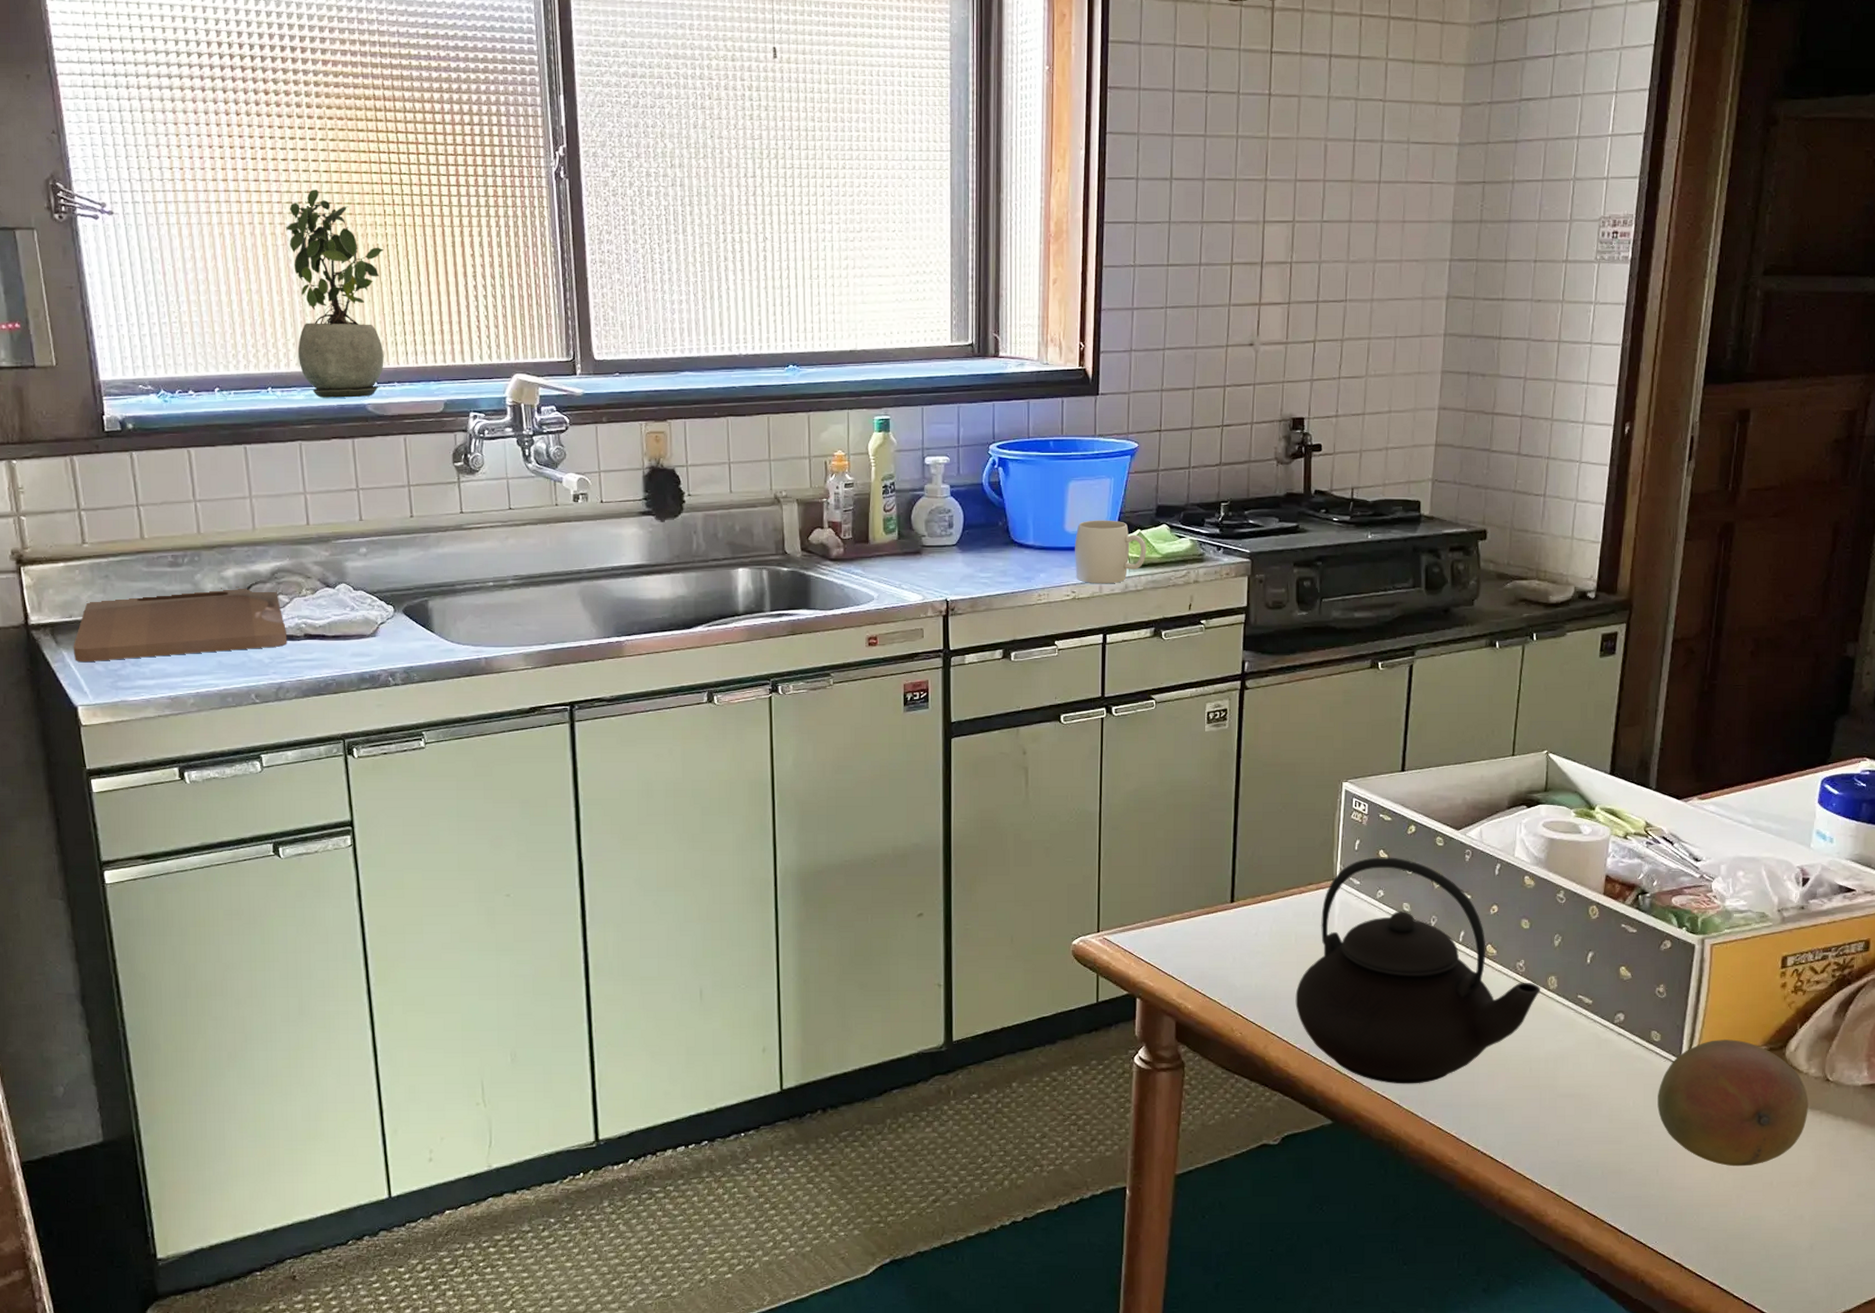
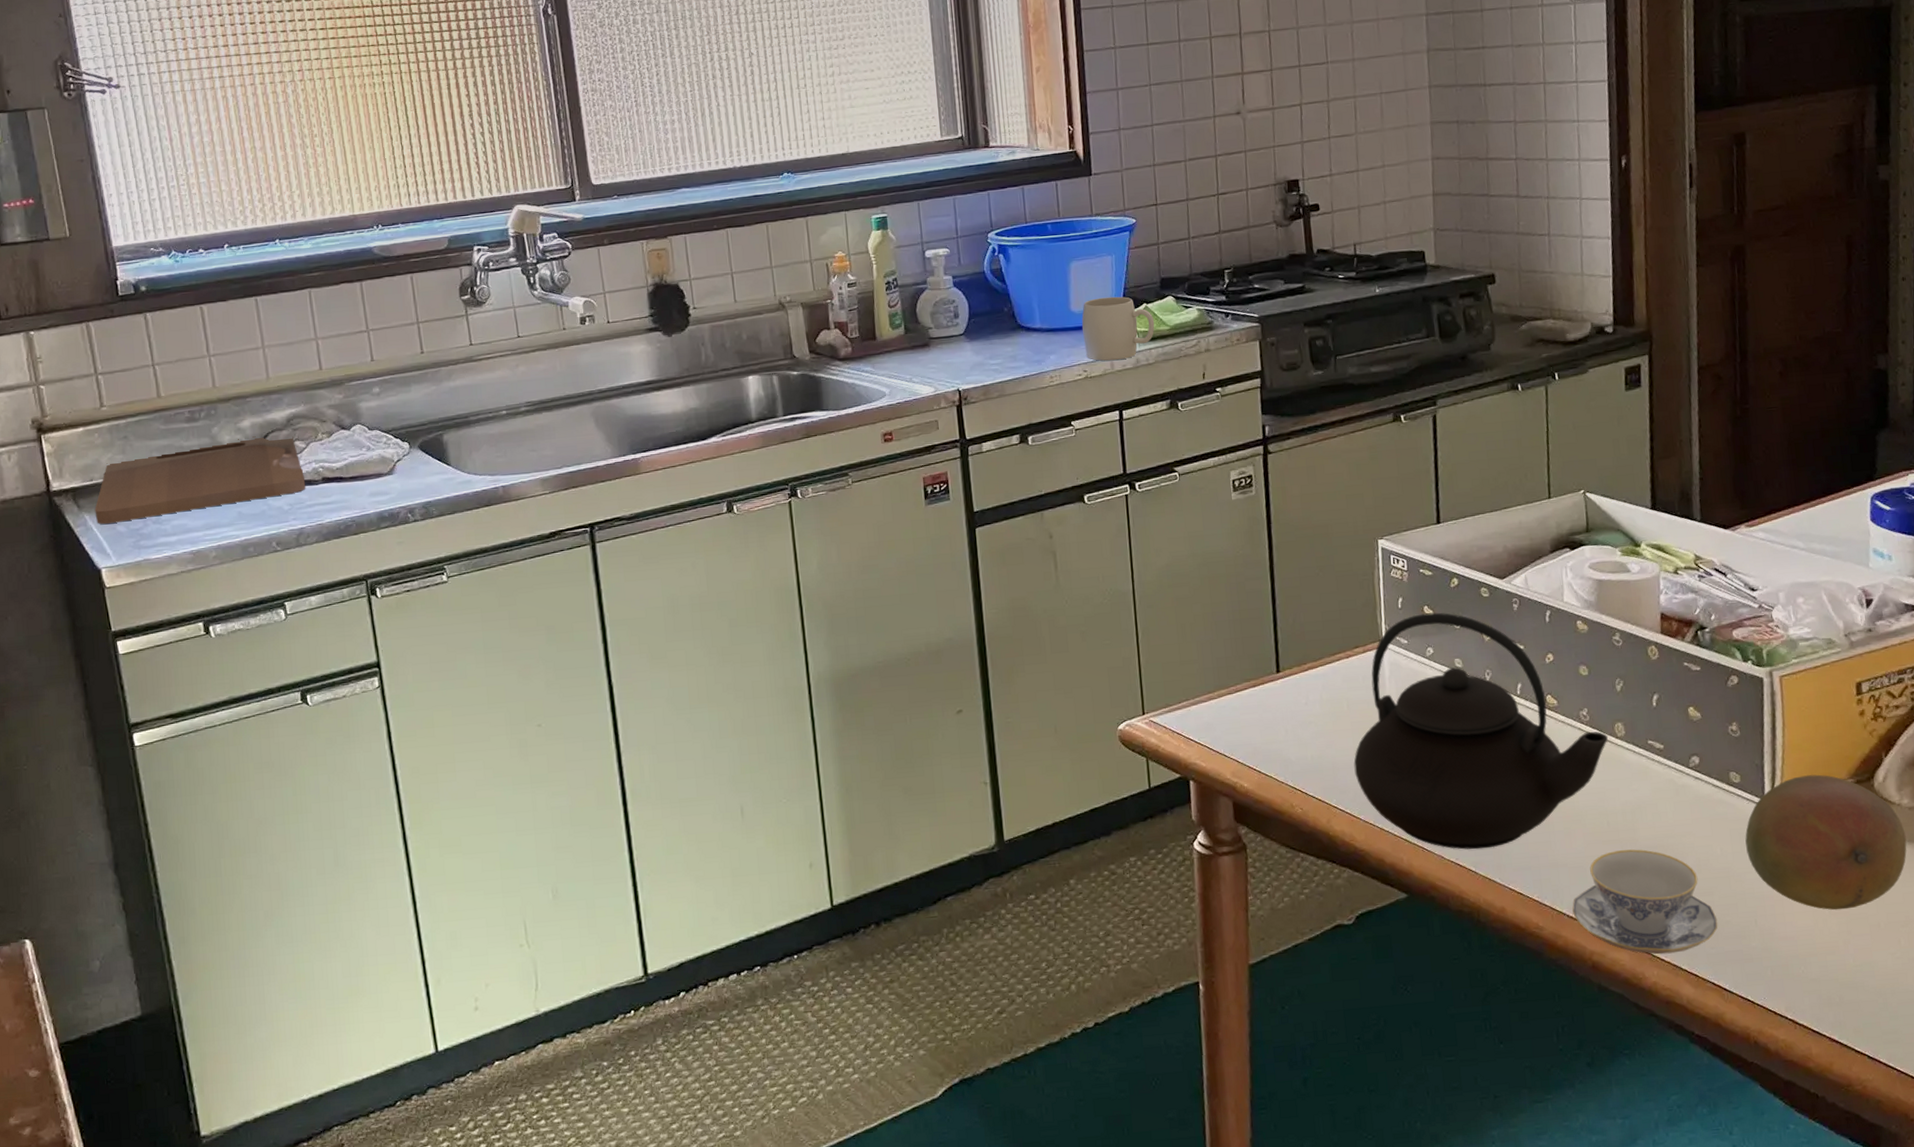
potted plant: present [286,190,384,398] -> none [286,47,388,245]
teacup: none [1487,1096,1622,1195] -> present [1572,849,1718,955]

